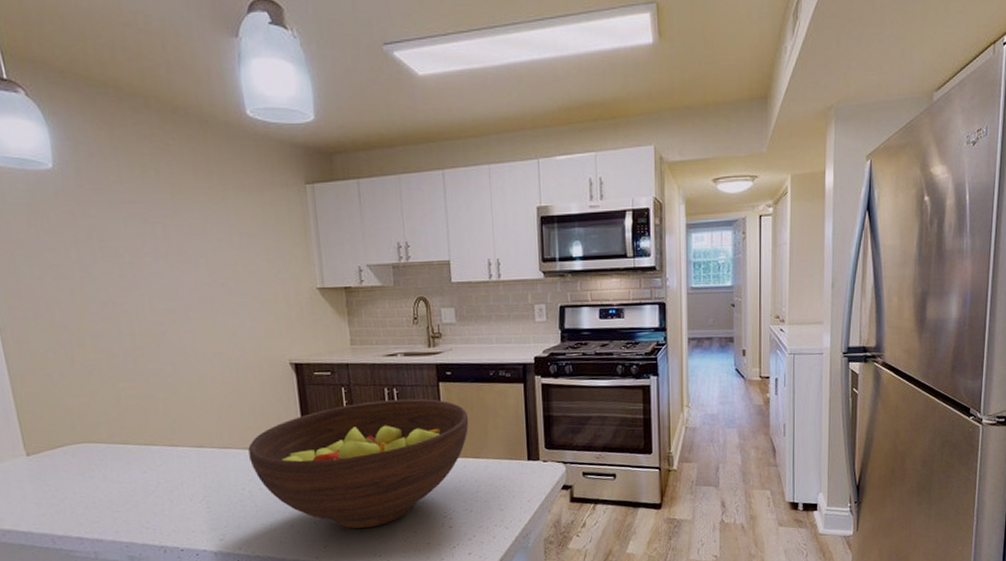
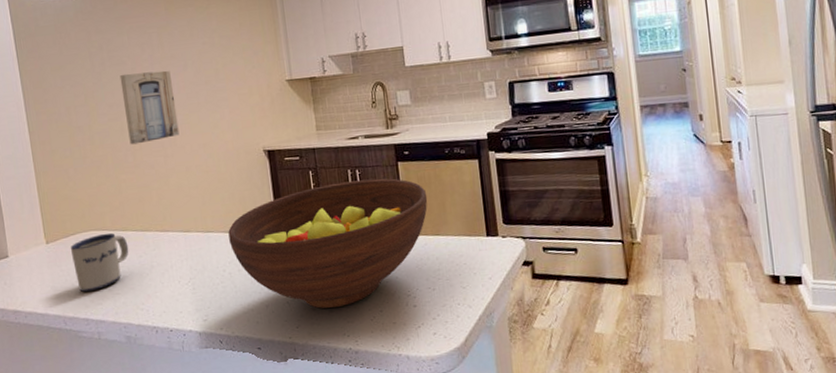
mug: none [57,446,131,510] -> present [70,233,129,293]
wall art: none [115,267,191,350] -> present [119,70,180,145]

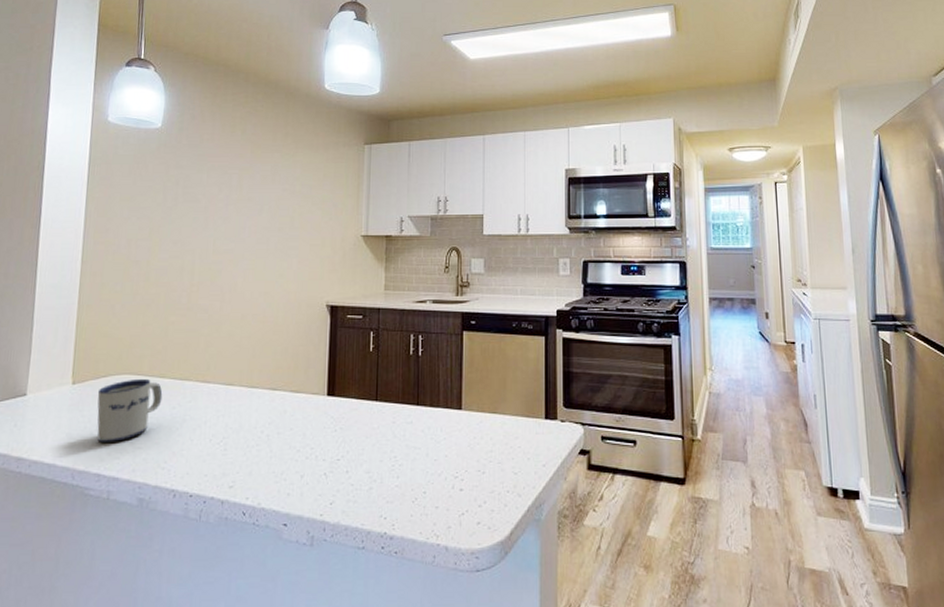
wall art: present [119,70,180,145] -> none [187,211,244,286]
fruit bowl: present [228,178,428,309] -> none [273,346,489,485]

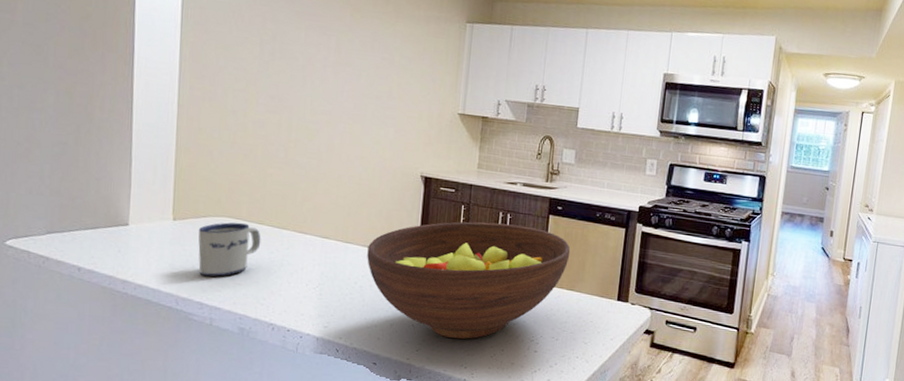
fruit bowl: none [273,346,489,485] -> present [367,221,571,339]

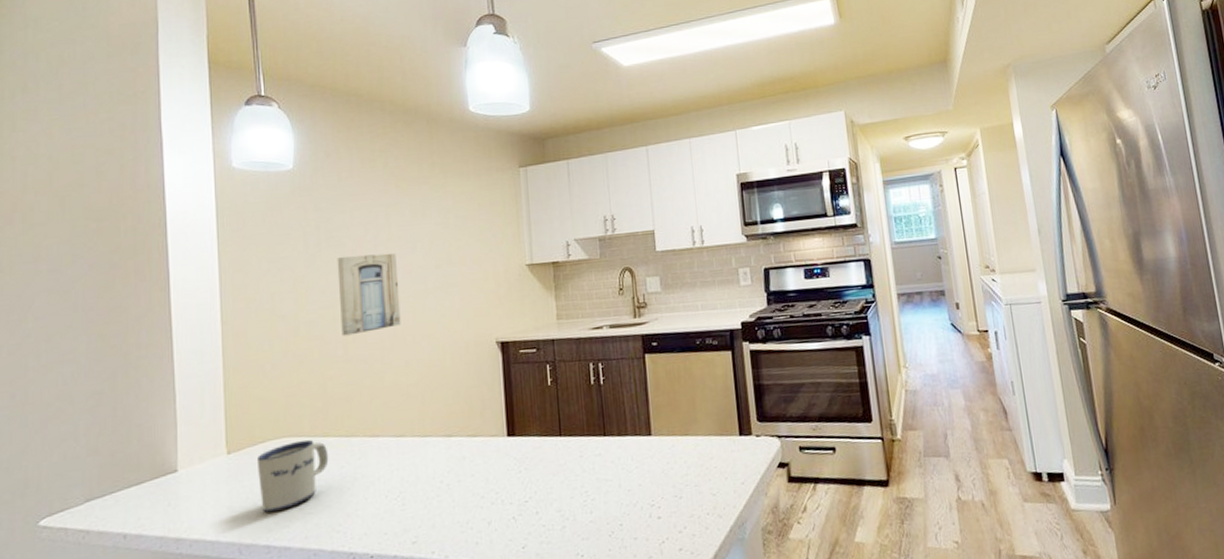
wall art: none [284,69,342,143] -> present [337,253,401,336]
fruit bowl: present [367,221,571,339] -> none [449,372,677,524]

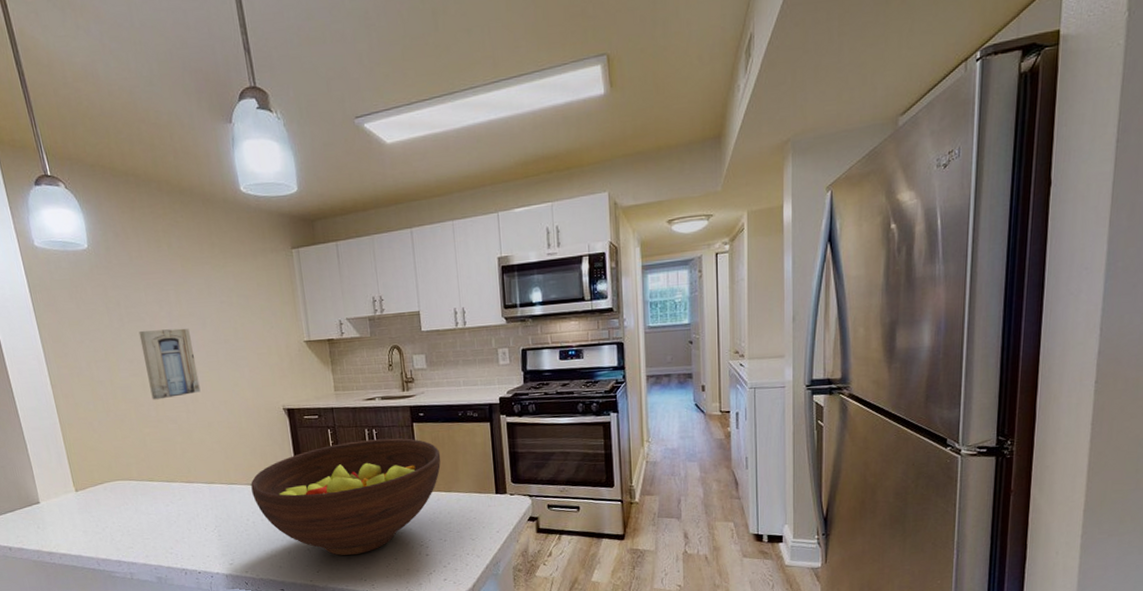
mug: present [256,439,329,513] -> none [99,483,156,537]
fruit bowl: none [449,372,677,524] -> present [250,438,441,556]

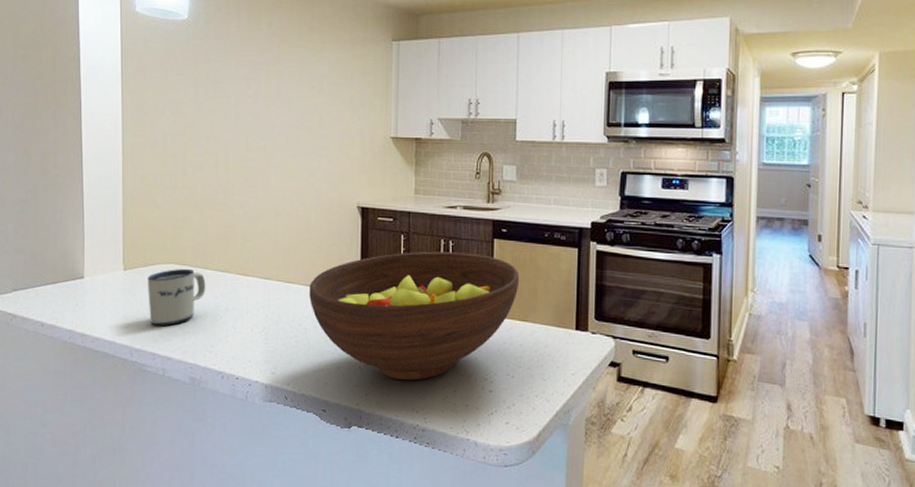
mug: none [99,483,156,537] -> present [147,268,206,327]
wall art: present [138,328,201,400] -> none [221,107,275,182]

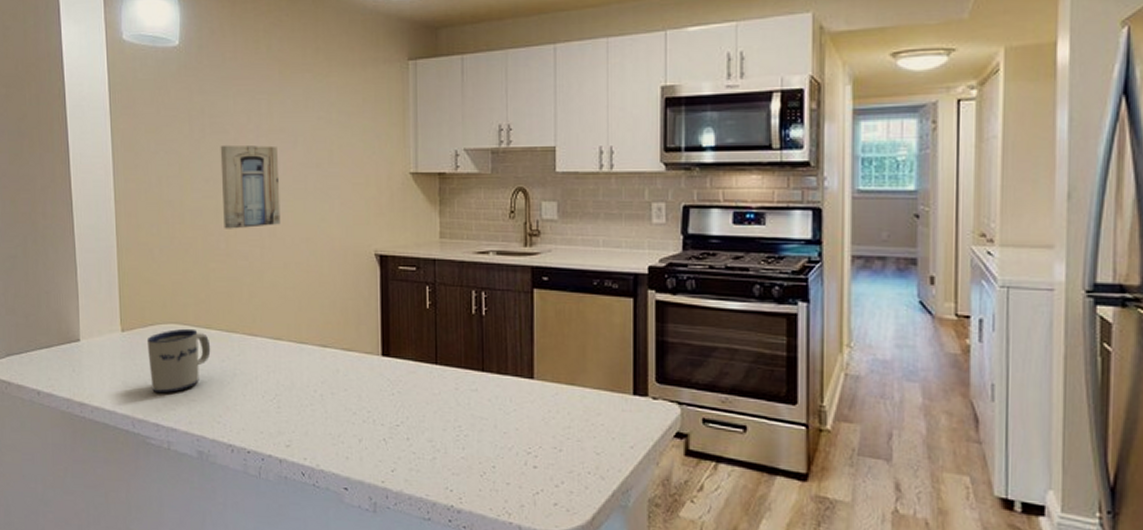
wall art: none [221,107,275,182] -> present [220,144,281,229]
fruit bowl: present [309,251,520,381] -> none [324,304,565,455]

